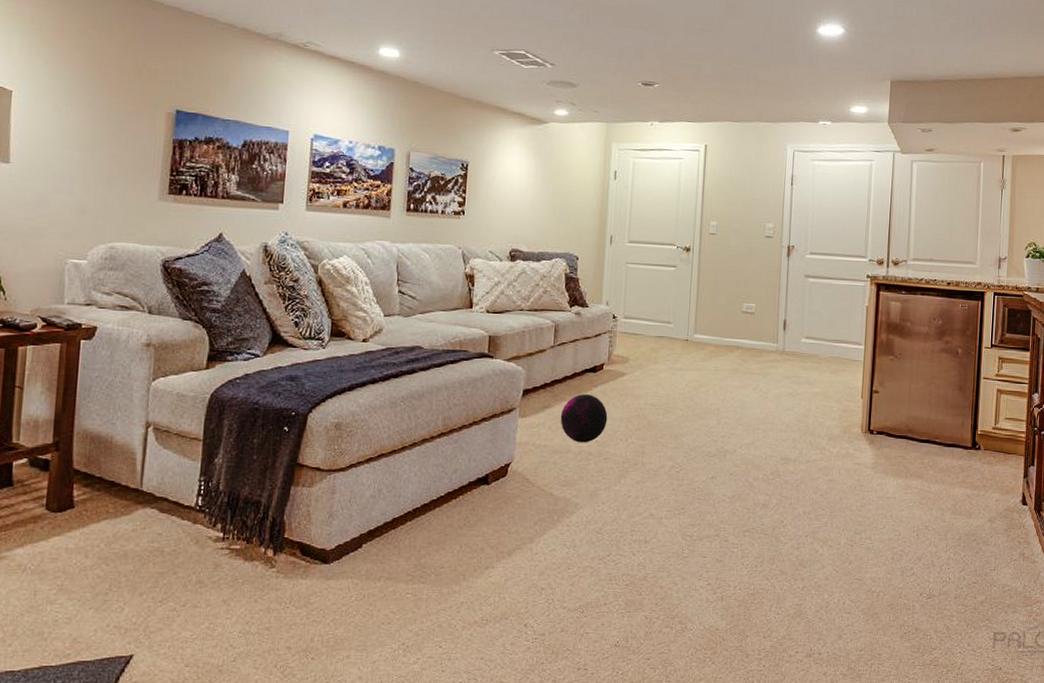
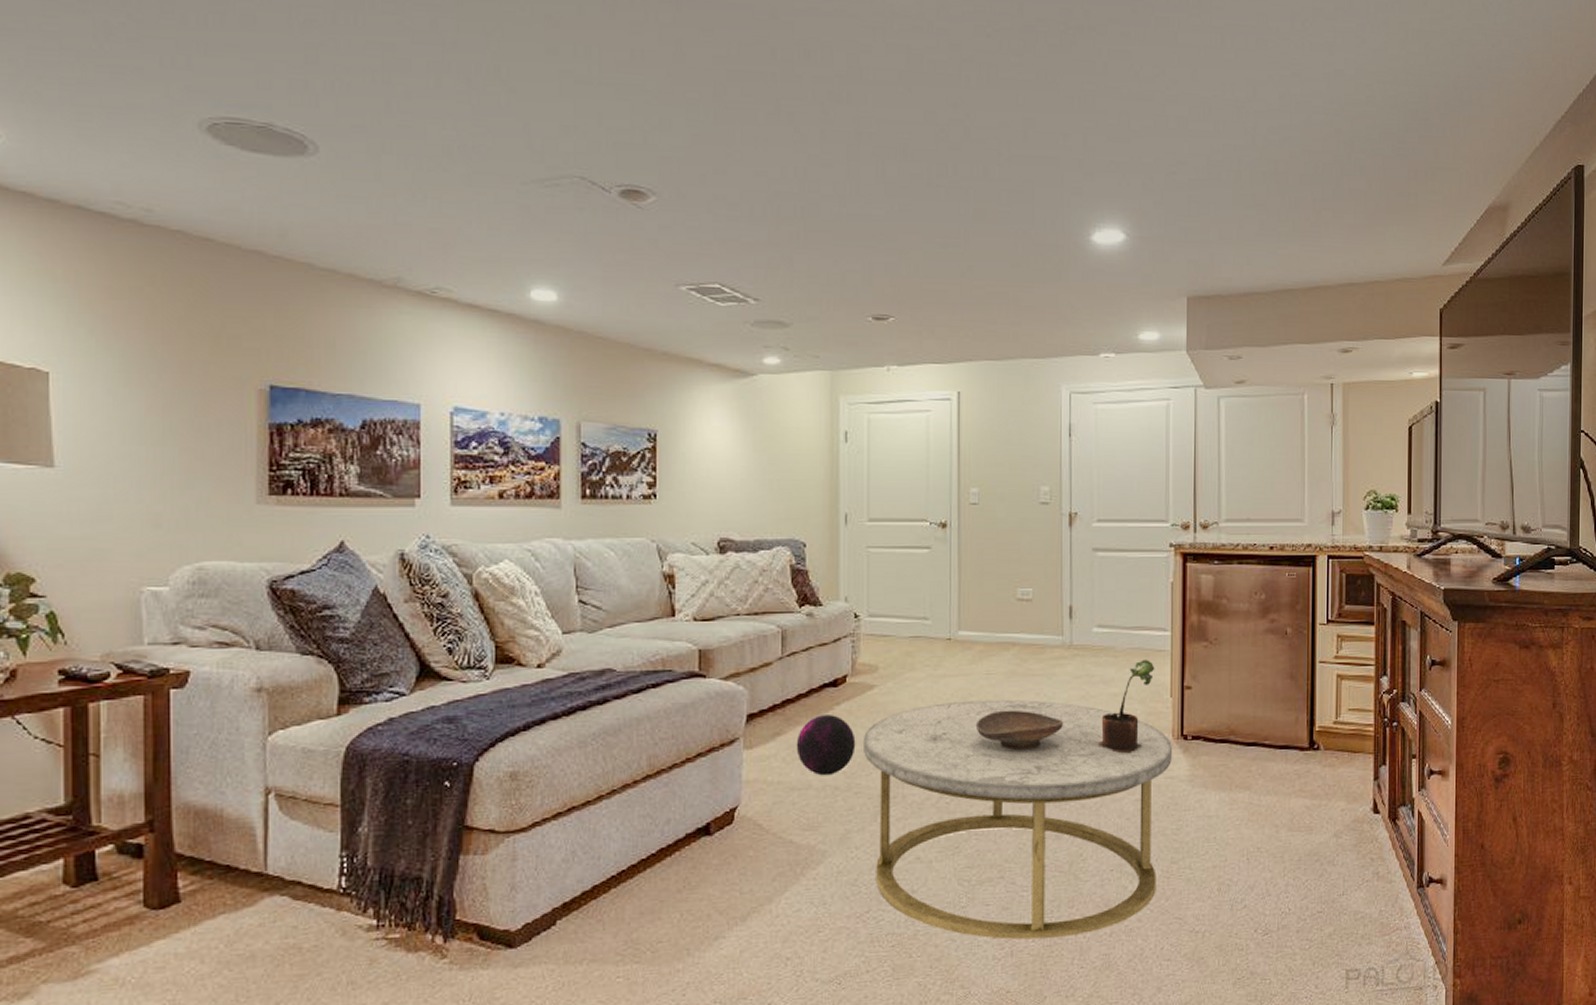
coffee table: none [613,390,860,588] -> present [864,699,1172,940]
decorative bowl: none [703,400,774,433] -> present [975,709,1063,750]
potted plant: none [801,367,850,442] -> present [1098,659,1155,754]

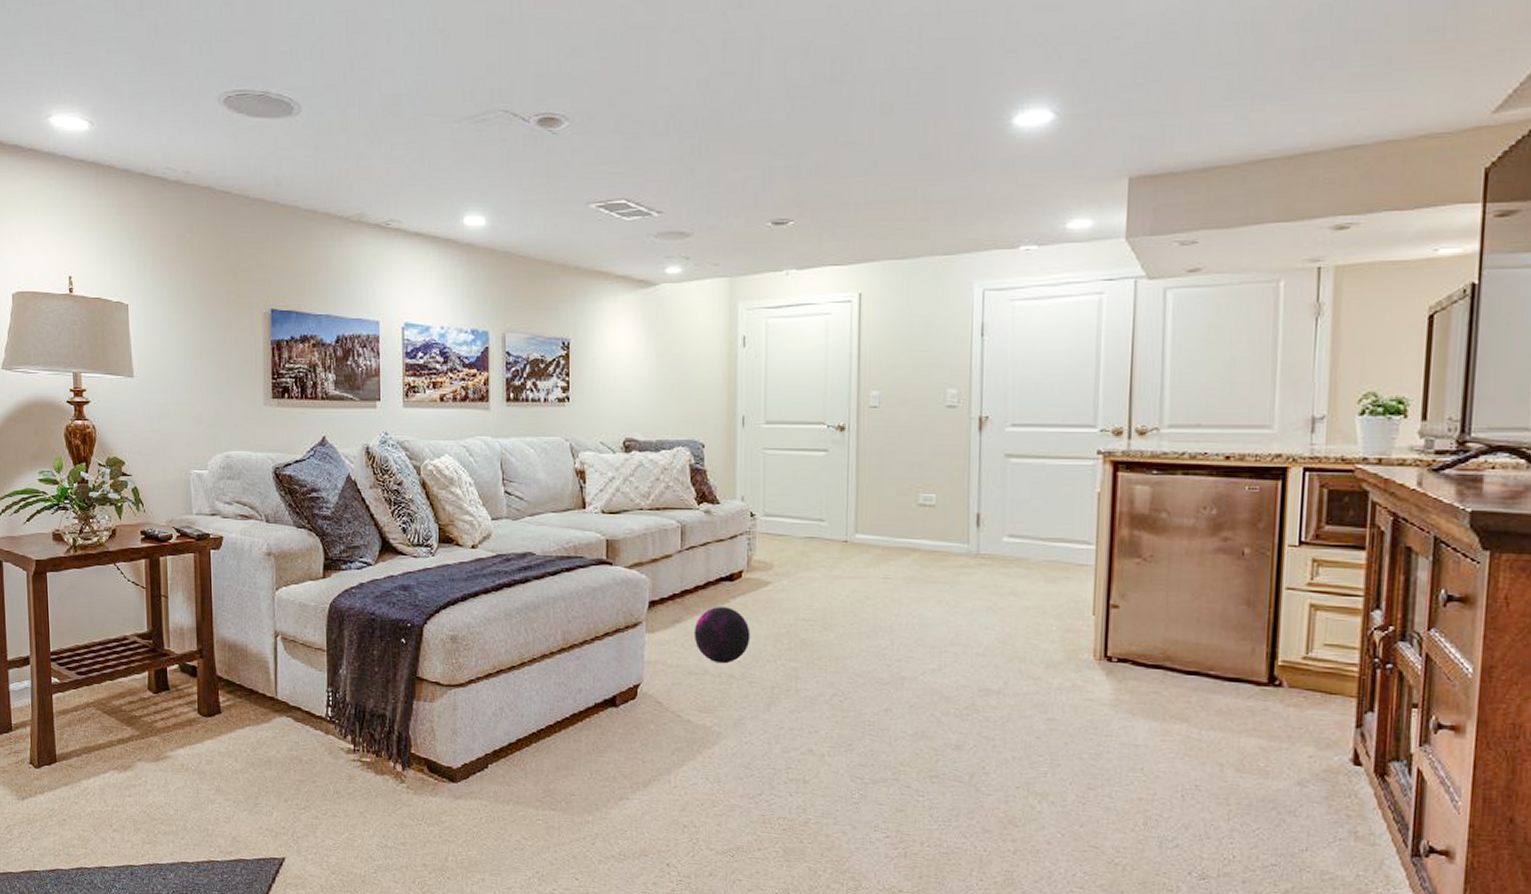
coffee table: present [864,699,1172,940] -> none [758,603,1093,848]
decorative bowl: present [975,709,1063,750] -> none [871,615,966,657]
potted plant: present [1098,659,1155,754] -> none [1006,573,1075,671]

